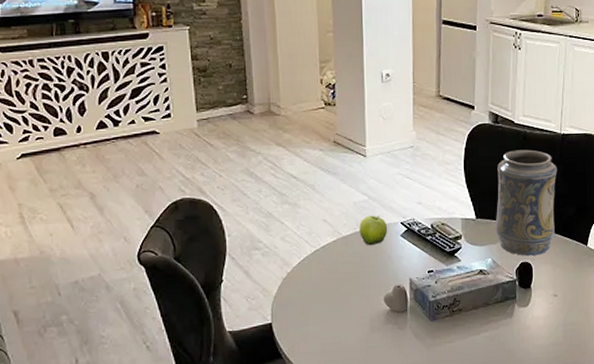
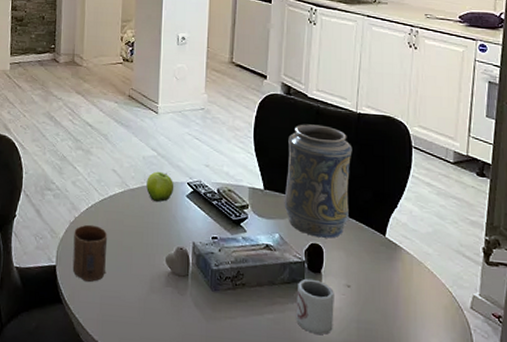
cup: none [288,277,324,333] -> present [72,224,108,282]
cup: none [509,294,543,343] -> present [296,278,334,336]

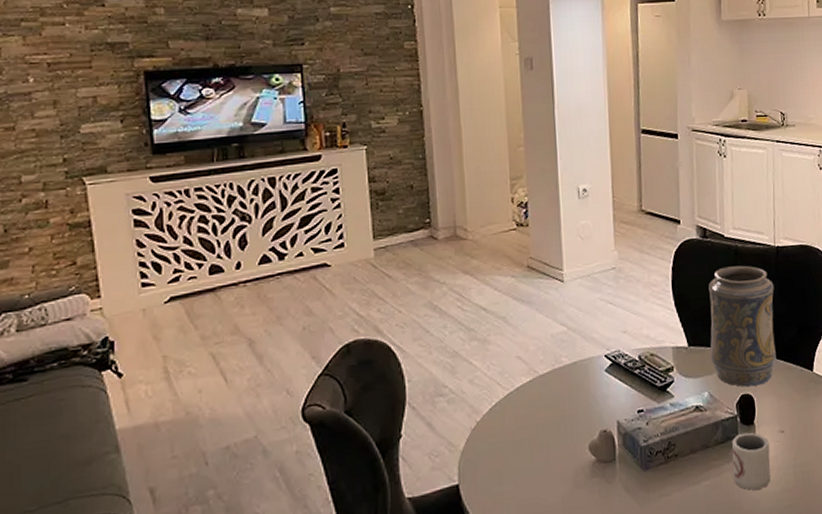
cup: present [72,224,108,282] -> none [477,426,520,495]
fruit: present [146,171,174,202] -> none [558,348,591,385]

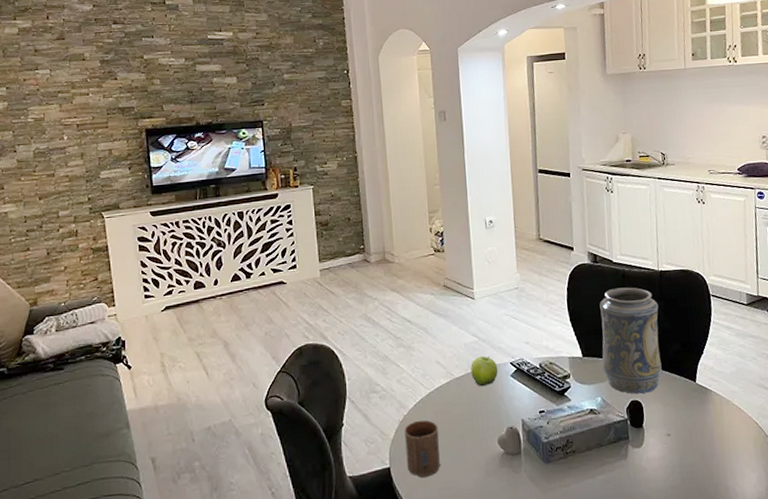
cup: none [477,426,520,495] -> present [405,419,440,478]
fruit: none [558,348,591,385] -> present [471,356,498,387]
cup: present [732,432,771,491] -> none [623,434,659,486]

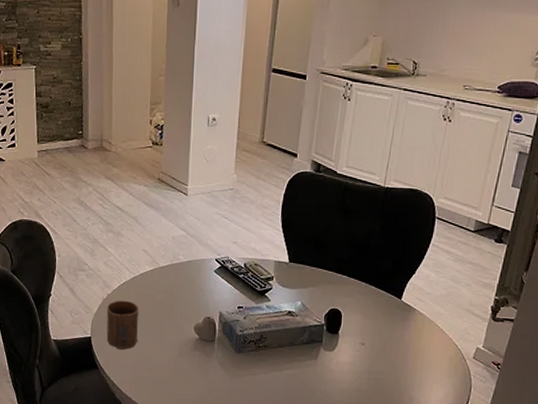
fruit: present [471,356,498,387] -> none [176,249,203,278]
decorative vase: present [600,287,662,394] -> none [307,200,377,304]

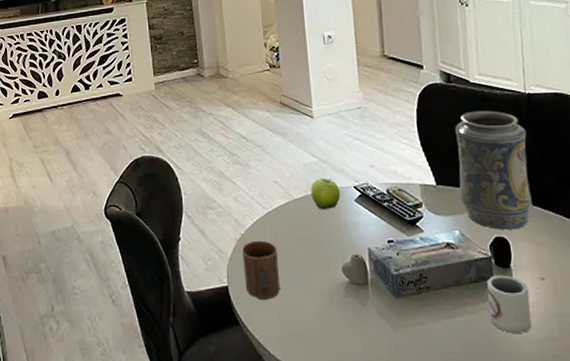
fruit: none [176,249,203,278] -> present [310,178,341,210]
decorative vase: none [307,200,377,304] -> present [455,110,533,230]
cup: none [313,339,349,386] -> present [487,275,532,334]

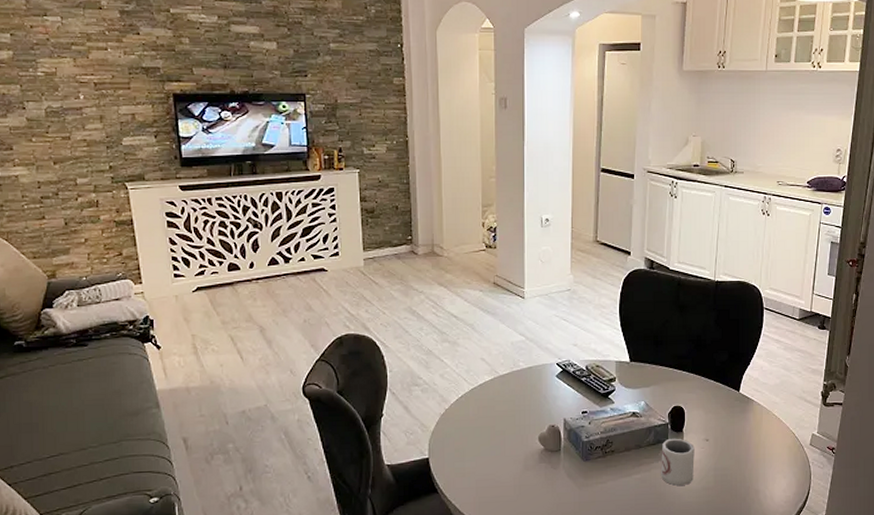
cup: present [242,240,280,300] -> none [445,414,480,469]
fruit: present [310,178,341,210] -> none [516,355,544,385]
decorative vase: present [455,110,533,230] -> none [649,295,711,400]

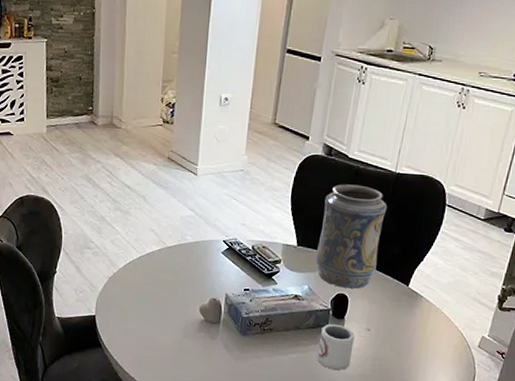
decorative vase: none [649,295,711,400] -> present [315,184,387,289]

